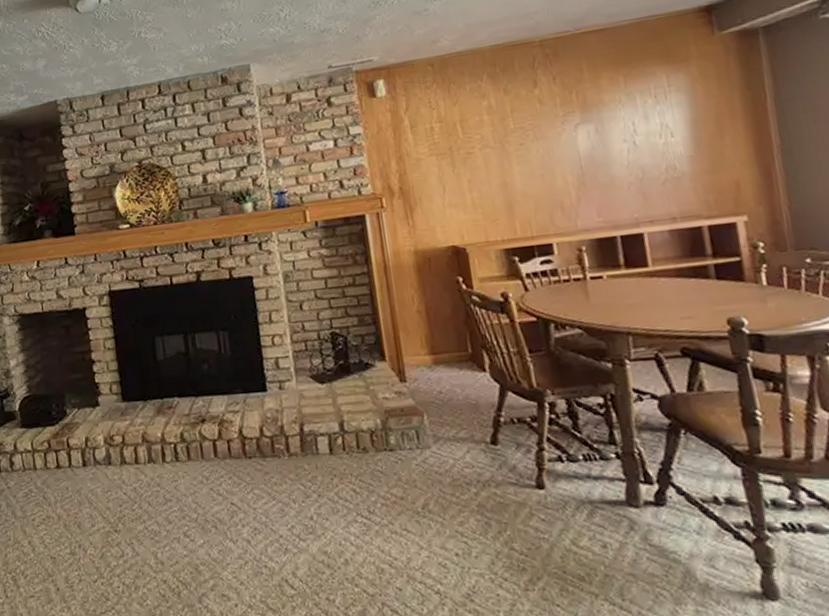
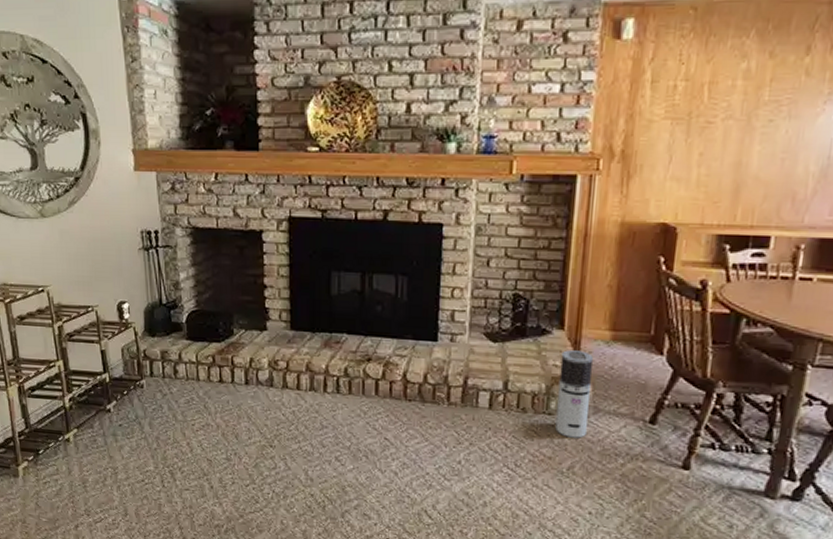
air purifier: none [388,379,432,473] -> present [555,350,594,438]

